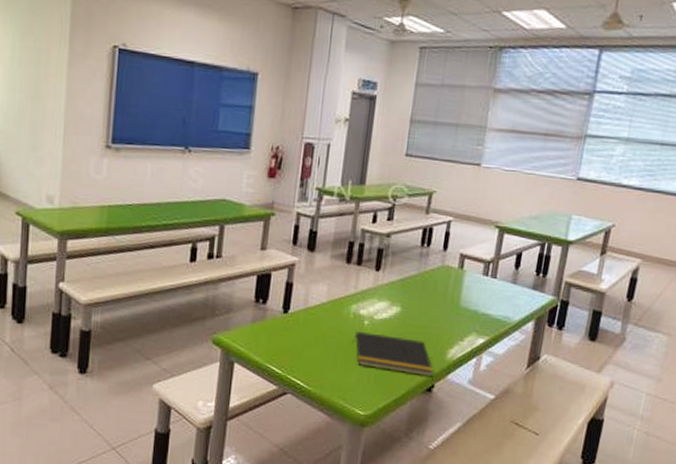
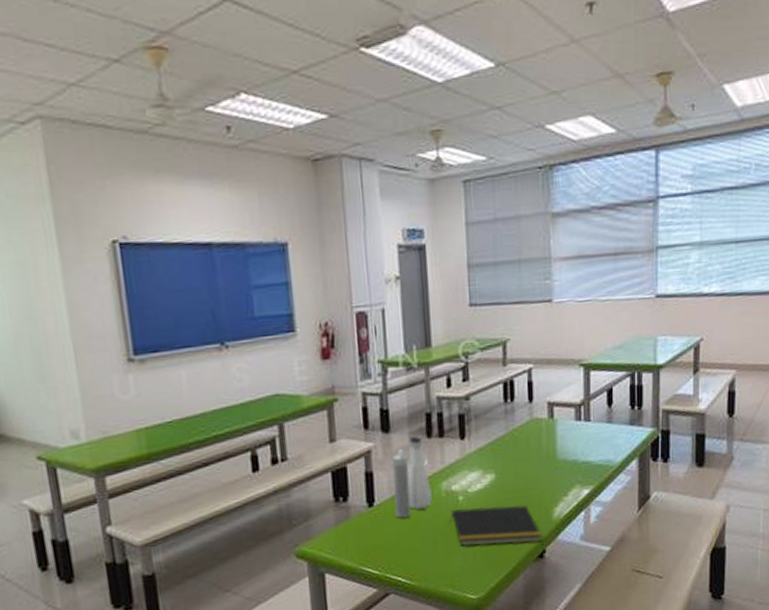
water bottle: none [306,258,345,330] -> present [391,435,432,519]

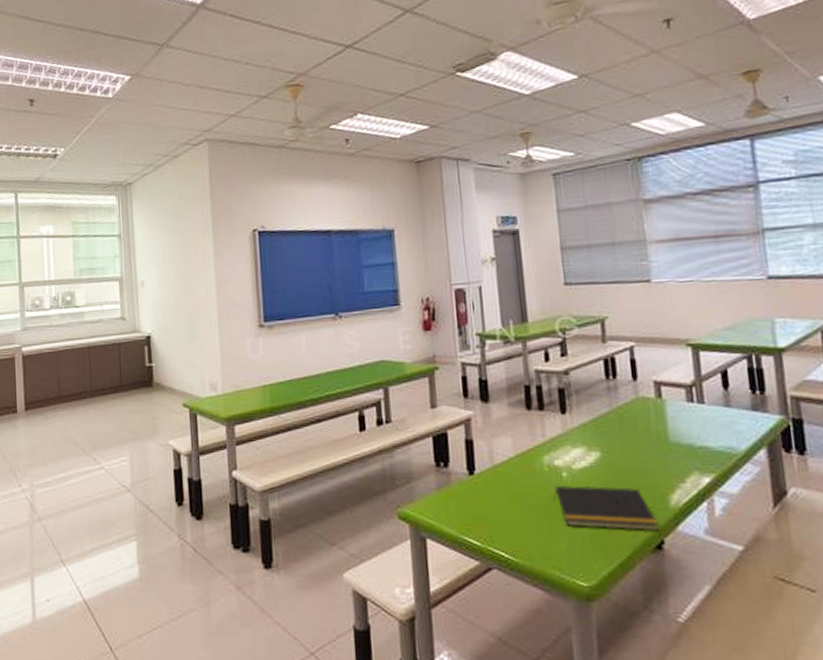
water bottle: present [391,435,432,519] -> none [491,406,534,490]

